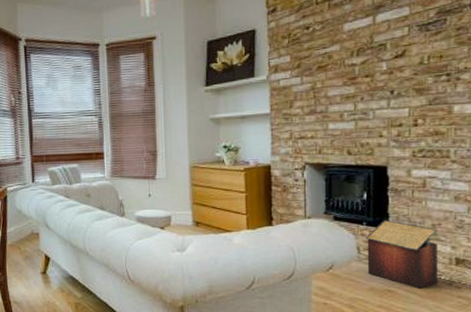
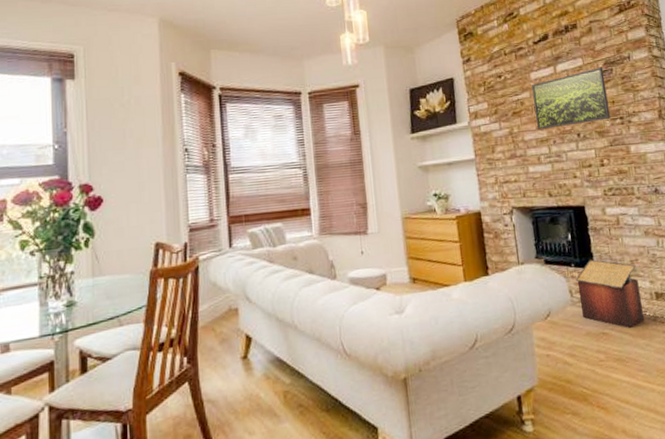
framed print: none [343,16,435,85] -> present [531,67,611,129]

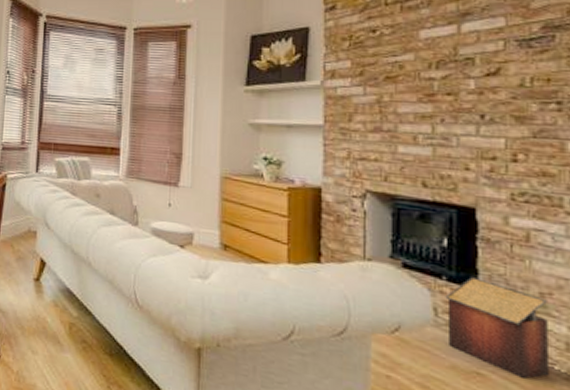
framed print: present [531,67,611,129] -> none [418,31,540,103]

